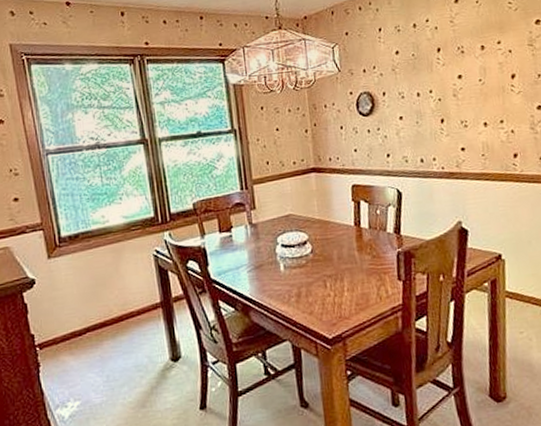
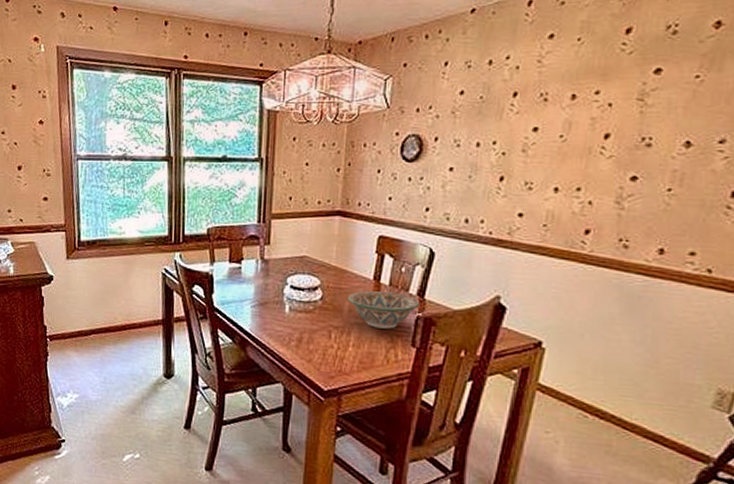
decorative bowl: none [335,233,398,270] -> present [348,290,420,329]

